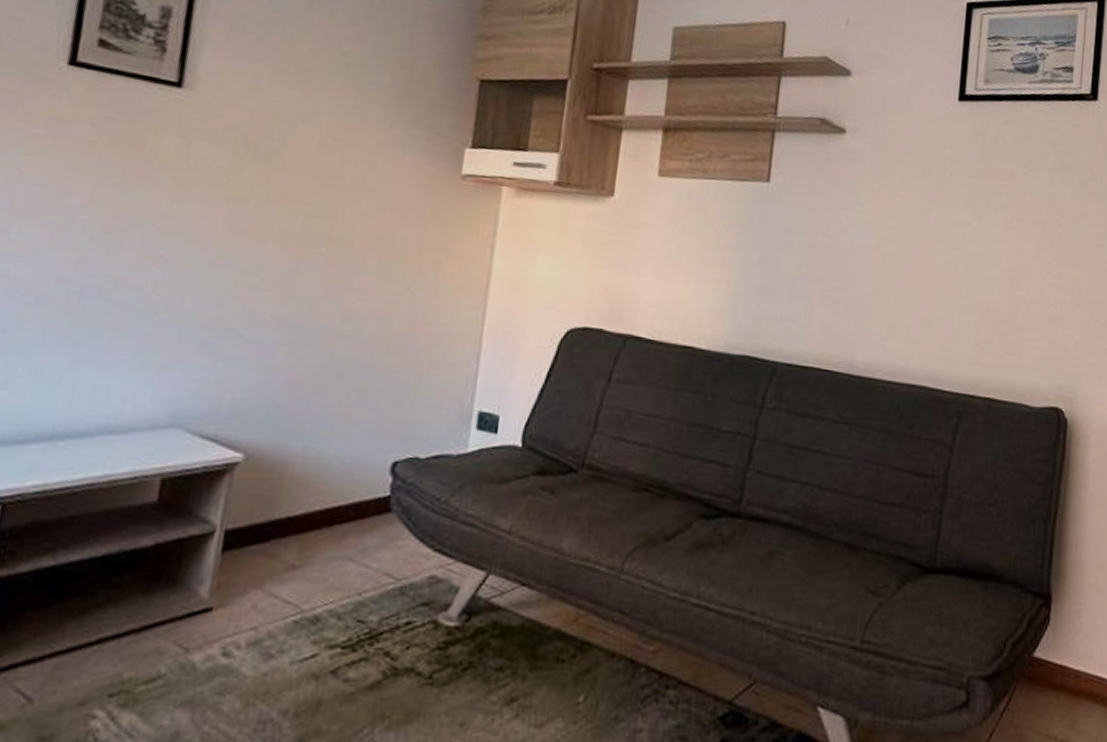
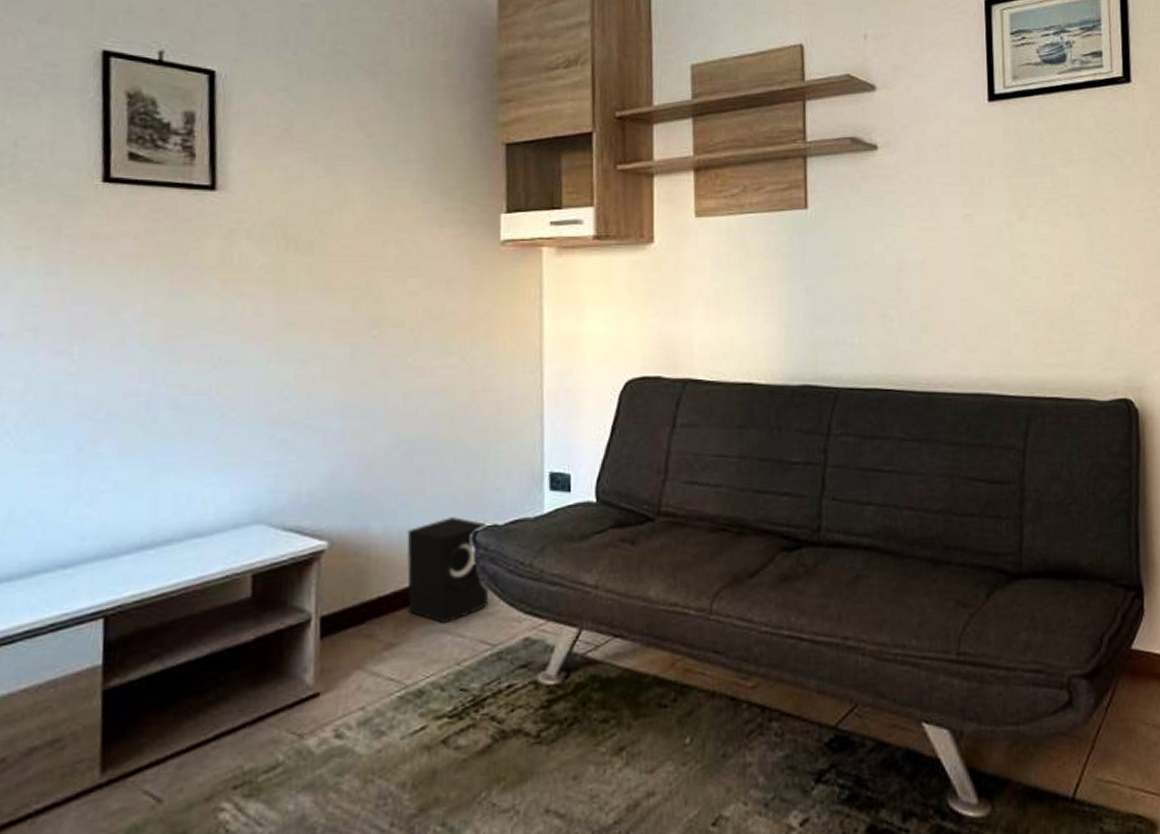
speaker: none [316,444,409,552] -> present [406,517,489,624]

